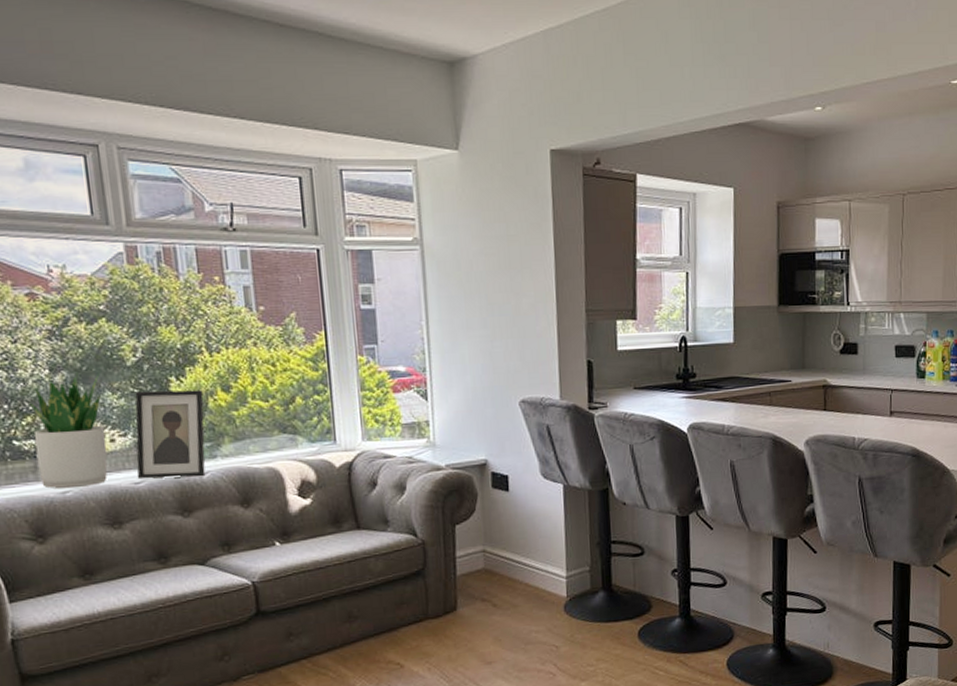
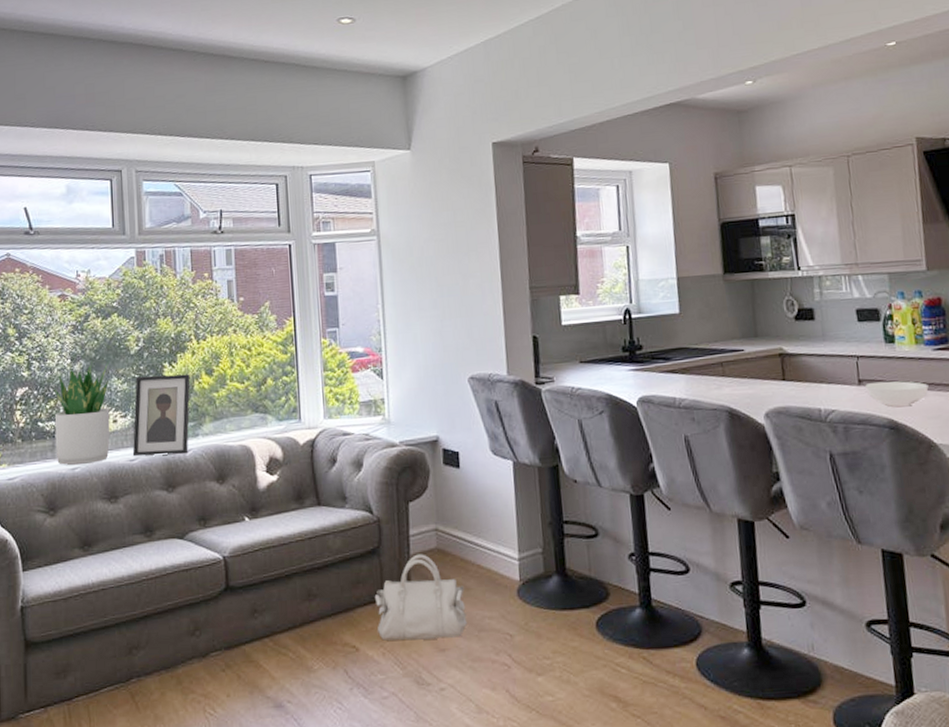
shoulder bag: none [419,574,514,657] -> present [374,554,467,641]
bowl: none [896,413,949,437] -> present [865,381,929,408]

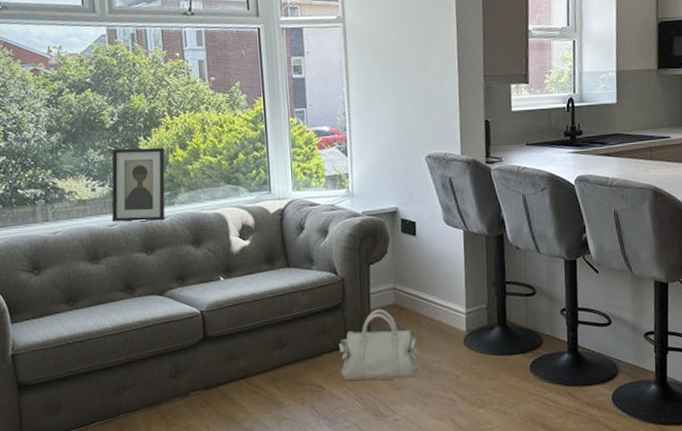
planter: present [53,362,111,466] -> none [31,134,90,230]

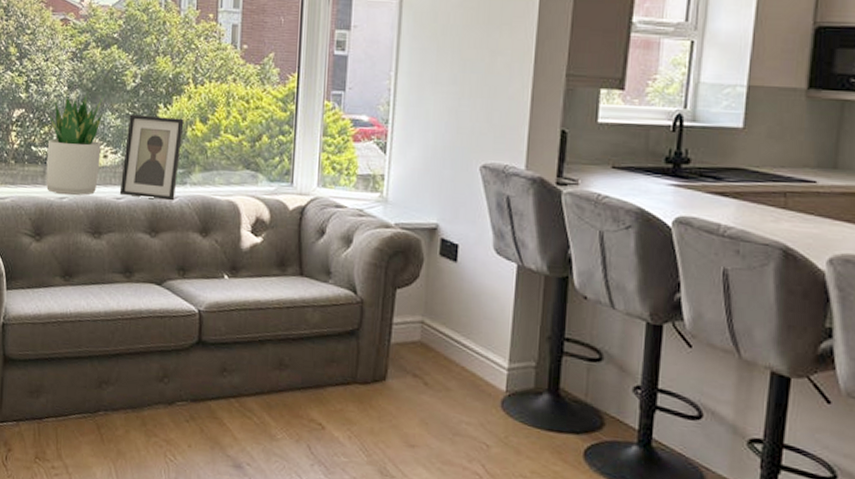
planter: none [31,134,90,230] -> present [46,92,105,195]
shoulder bag: present [338,309,420,381] -> none [347,343,444,437]

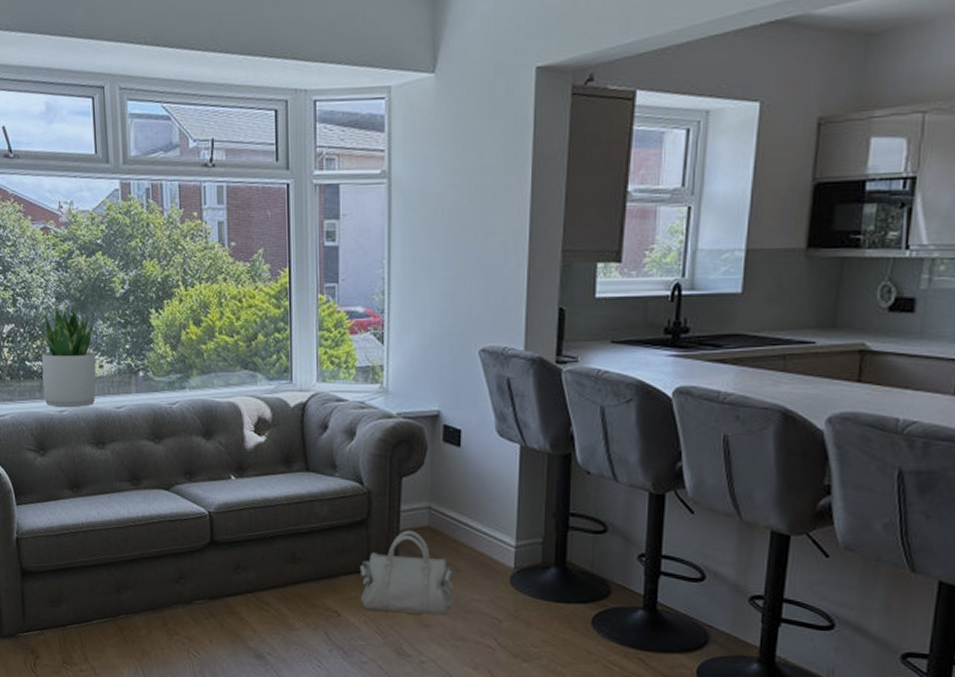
picture frame: present [119,114,184,201] -> none [119,321,178,406]
shoulder bag: none [347,343,444,437] -> present [359,530,454,616]

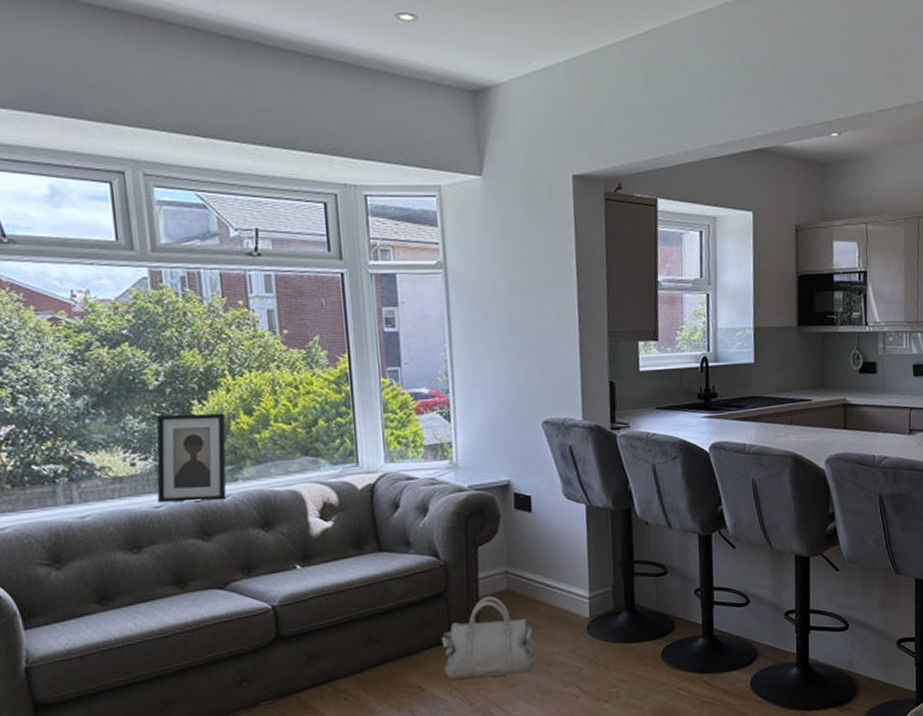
planter: present [39,302,97,408] -> none [49,397,128,514]
picture frame: none [119,321,178,406] -> present [156,413,227,504]

